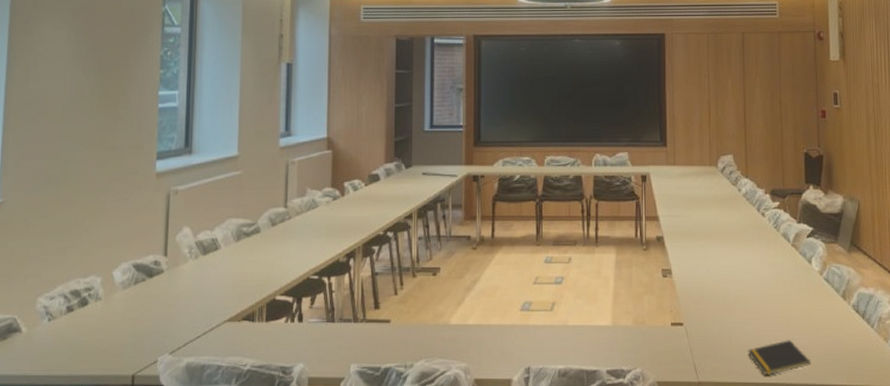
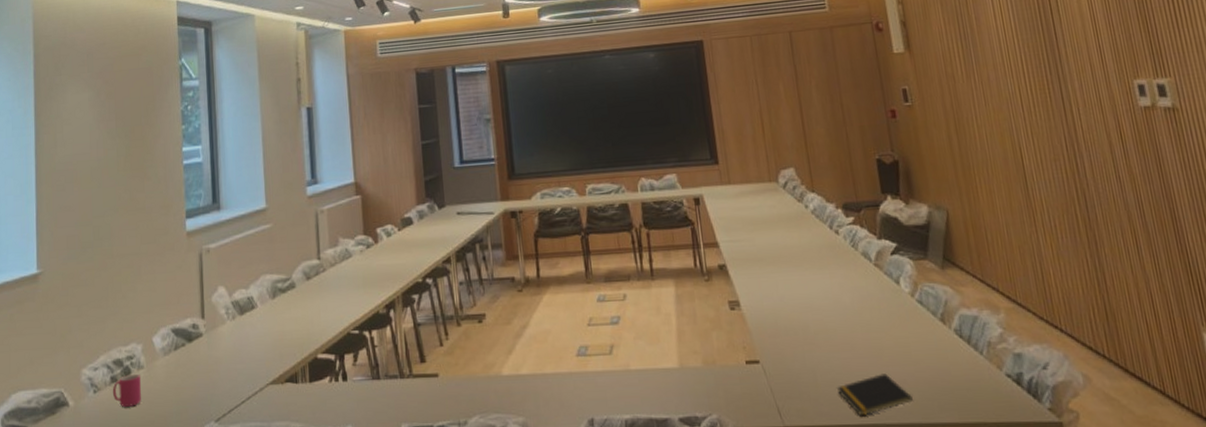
mug: none [67,305,98,336] -> present [112,374,141,407]

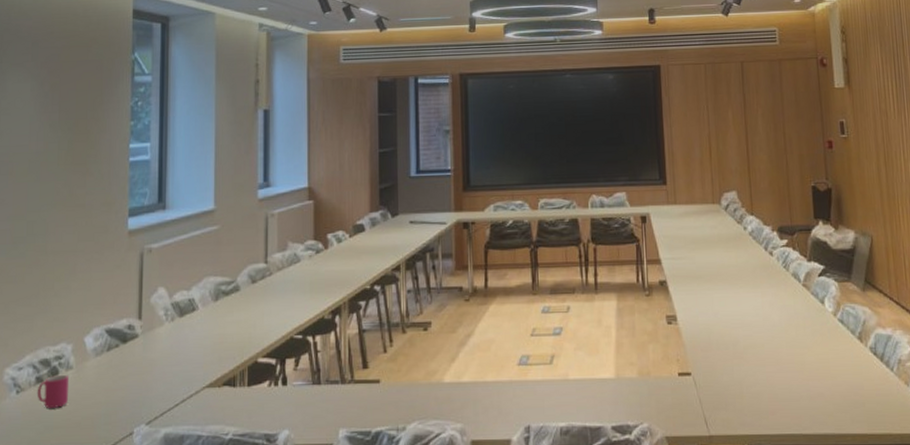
notepad: present [836,373,913,417] -> none [760,387,828,427]

